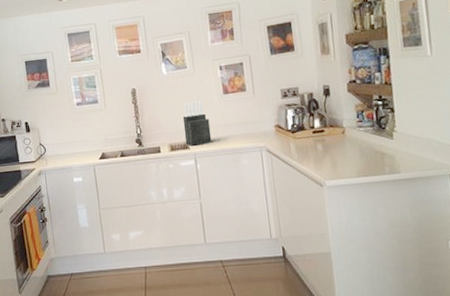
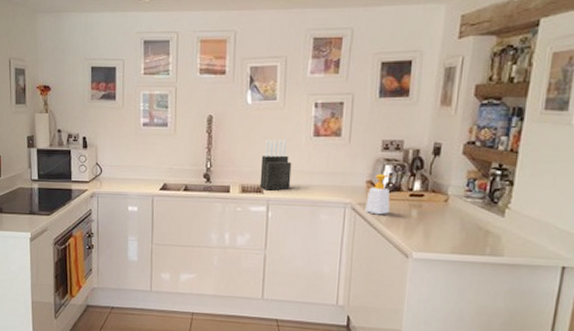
soap bottle: none [277,117,299,154] -> present [365,174,392,215]

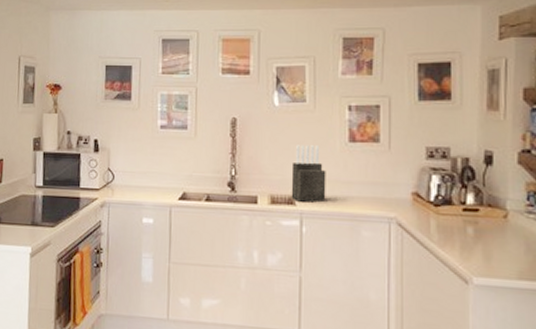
soap bottle: present [365,174,392,215] -> none [413,185,441,232]

